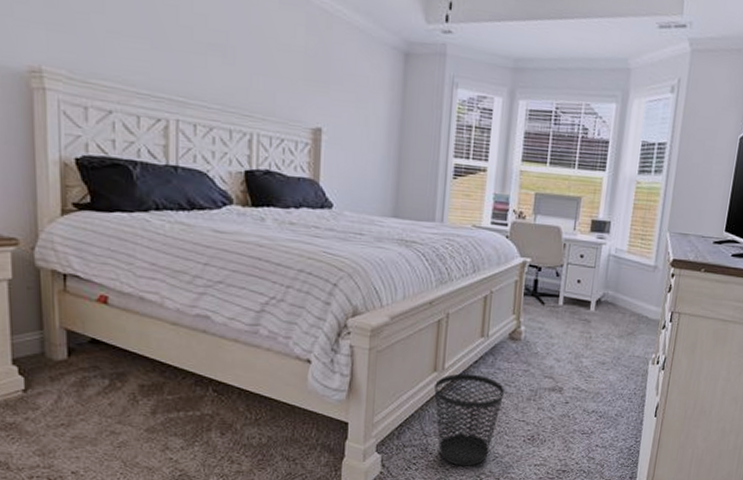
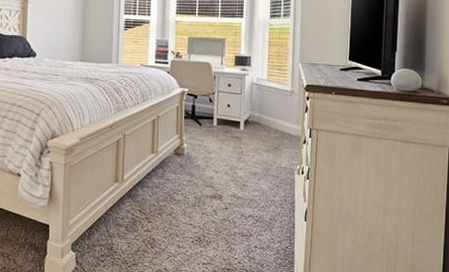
wastebasket: present [434,373,504,466] -> none [116,184,173,264]

